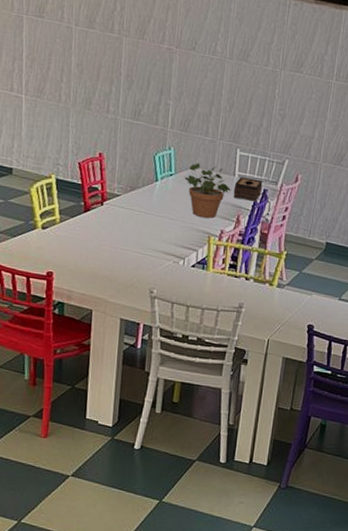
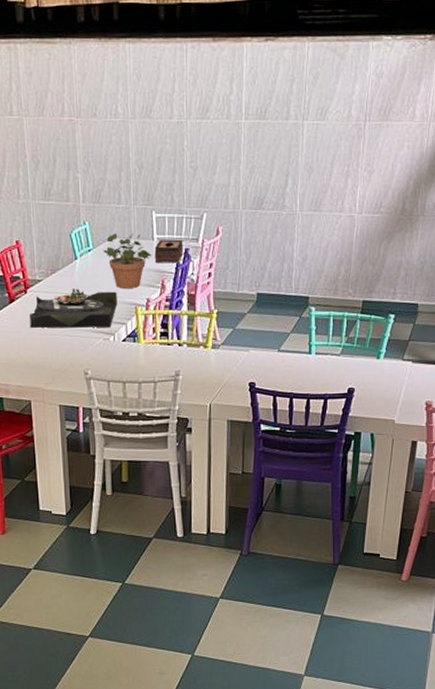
serving tray: none [102,208,193,251] -> present [30,288,118,328]

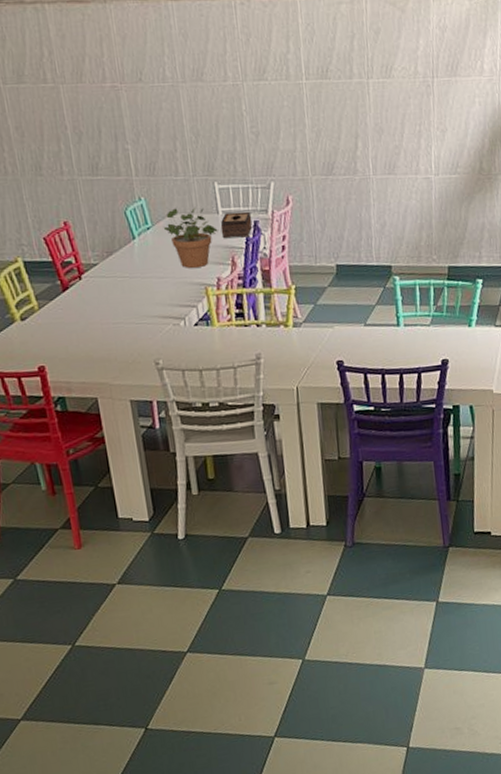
serving tray: present [30,288,118,328] -> none [87,271,185,317]

